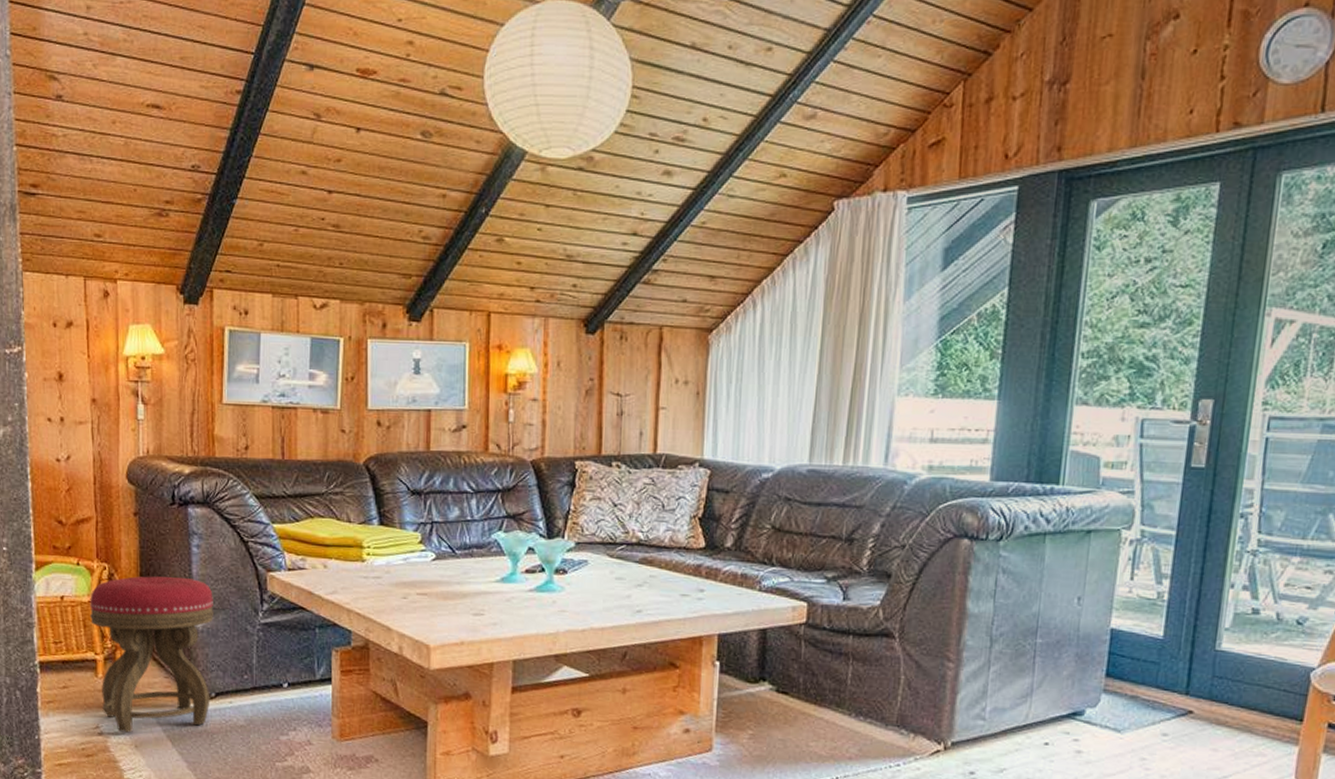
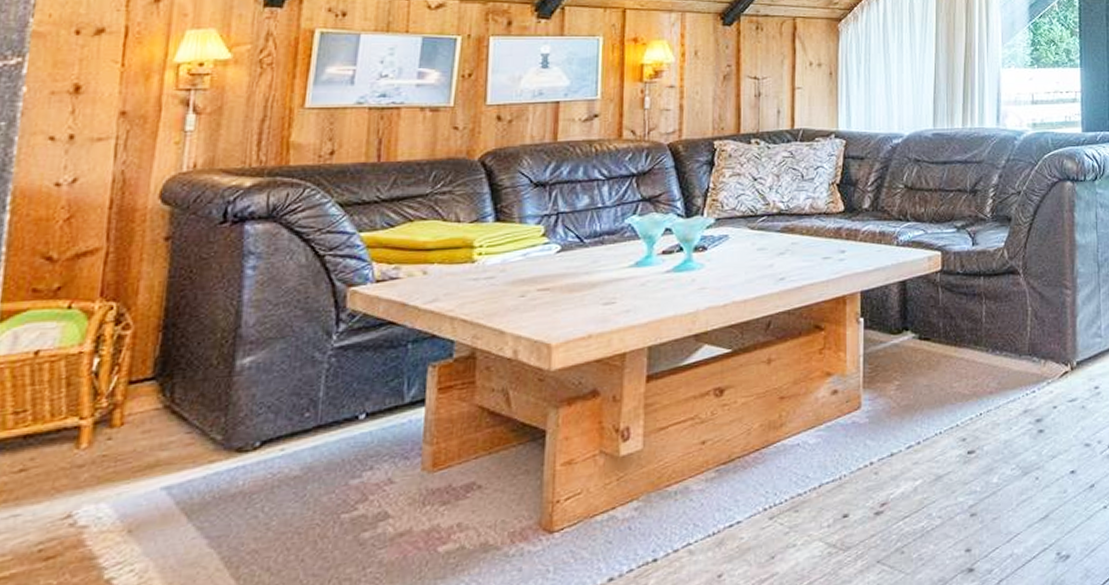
stool: present [89,576,213,733] -> none [77,306,270,517]

